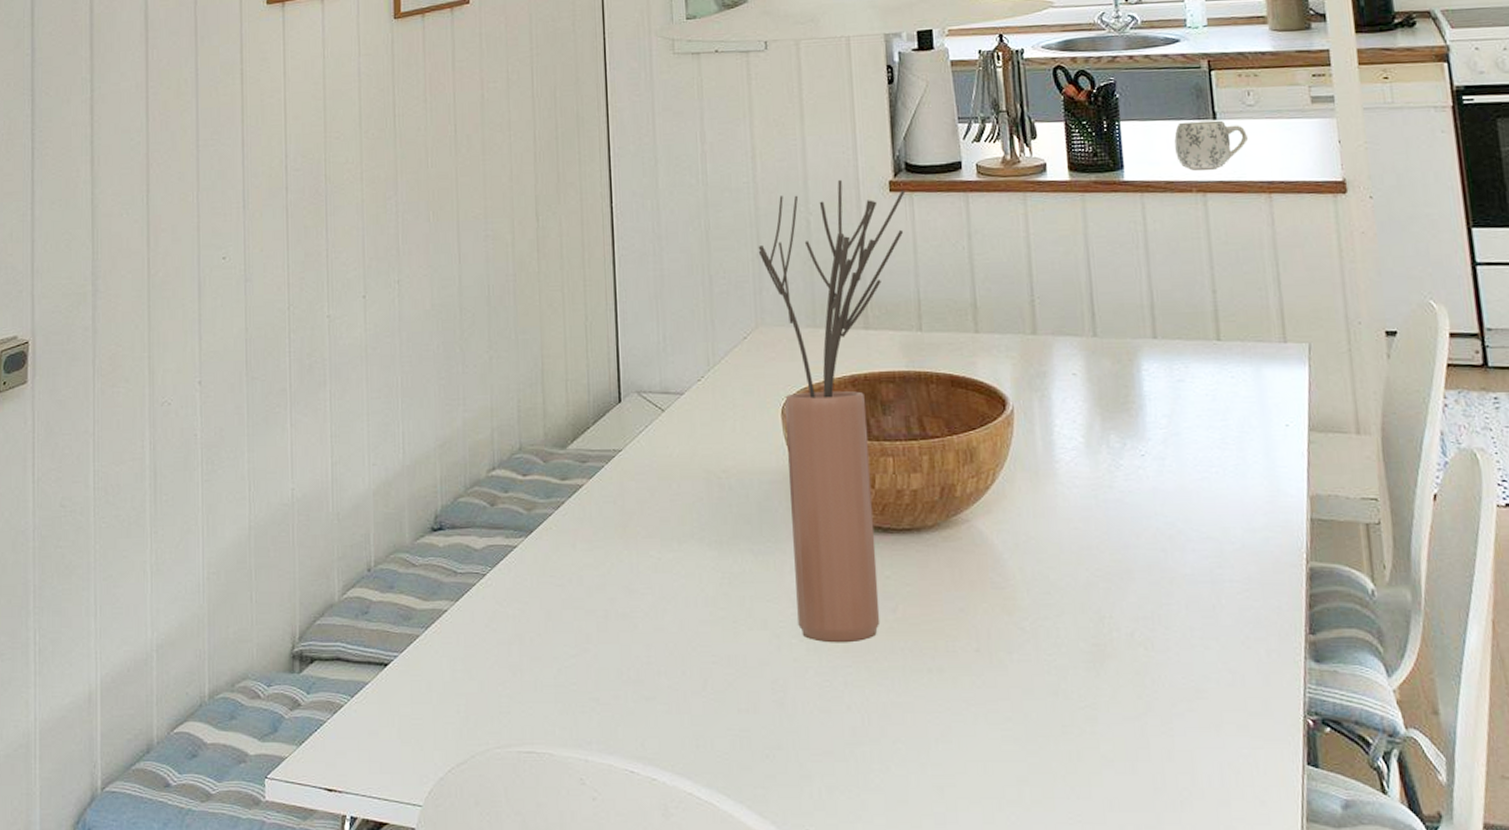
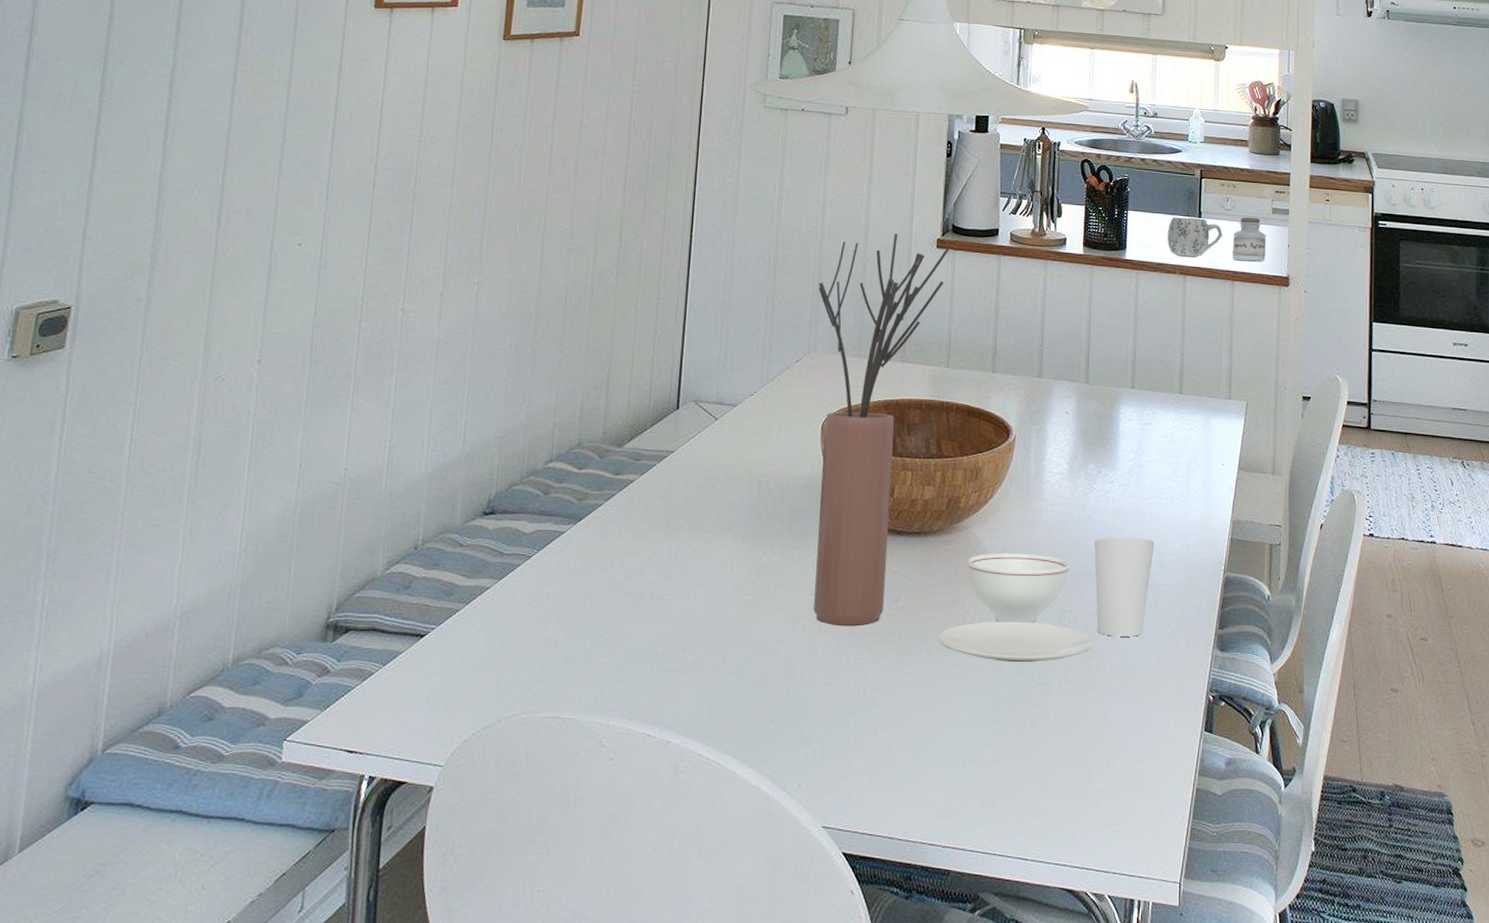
plate: none [948,631,1147,682] -> present [937,621,1095,663]
bowl: none [971,548,1104,634] -> present [966,553,1071,624]
cup: none [1130,523,1209,647] -> present [1094,537,1155,637]
jar: none [1262,111,1310,169] -> present [1232,217,1266,263]

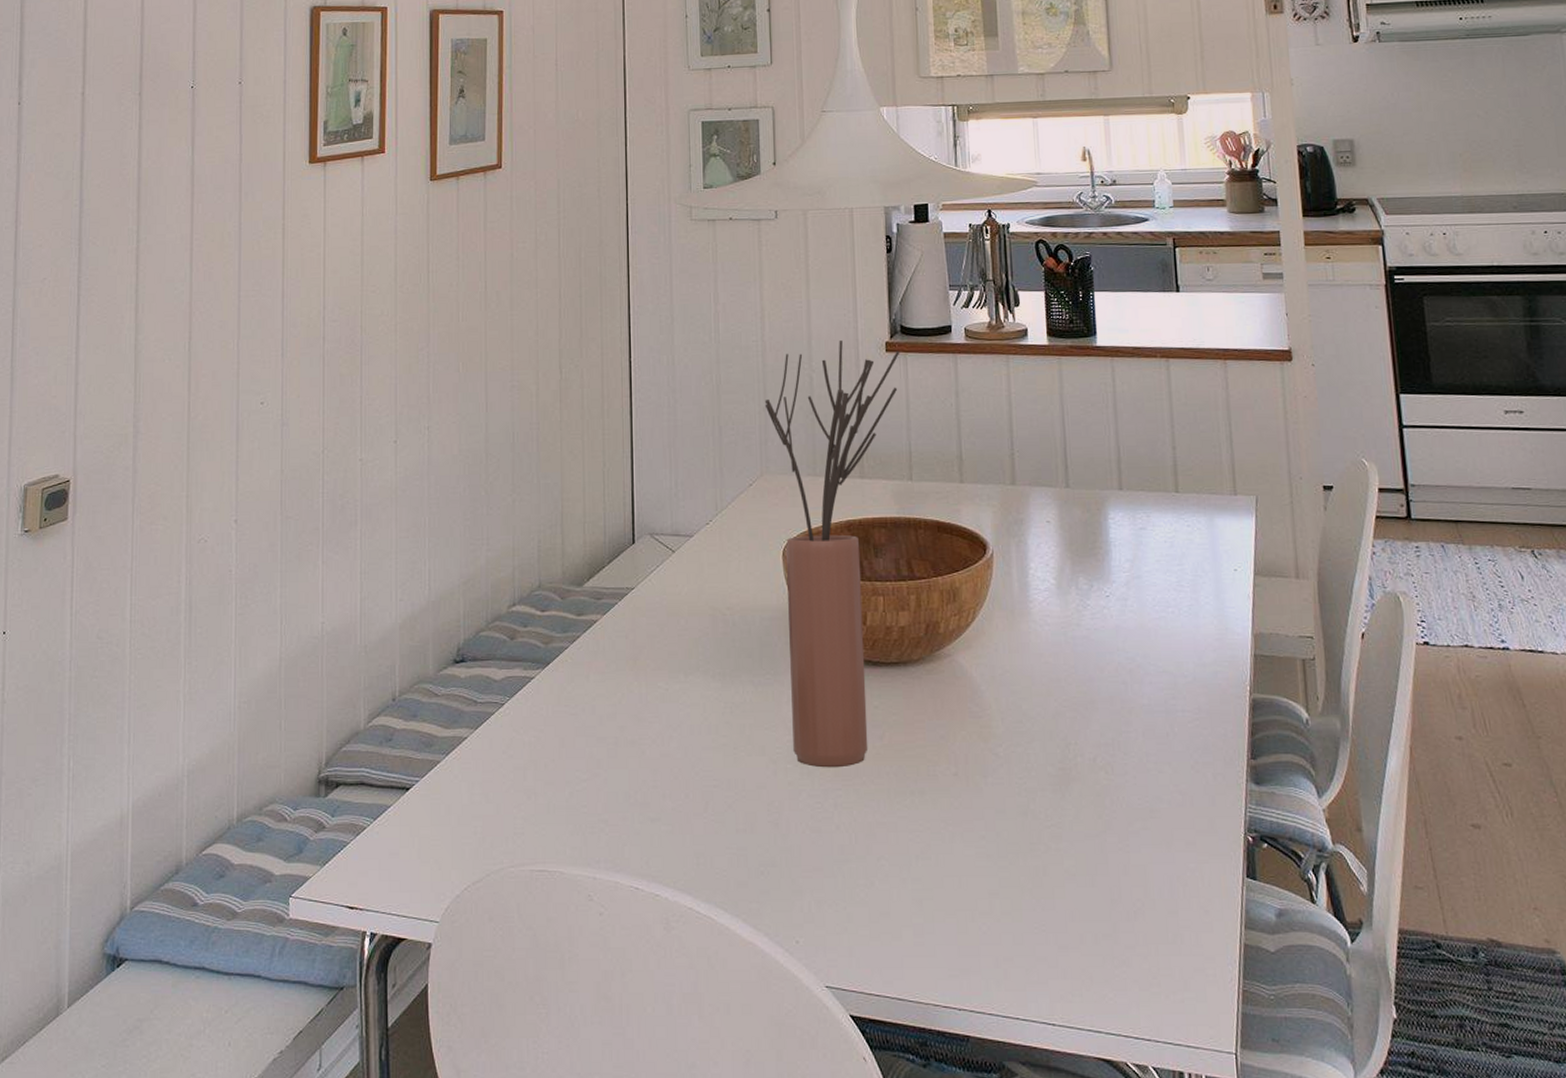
plate: present [937,621,1095,663] -> none [929,757,1107,803]
bowl: present [966,553,1071,624] -> none [952,681,1071,760]
cup: present [1094,537,1155,637] -> none [1095,658,1165,771]
mug: present [1167,217,1223,258] -> none [1142,292,1208,339]
jar: present [1232,217,1266,263] -> none [1219,286,1261,338]

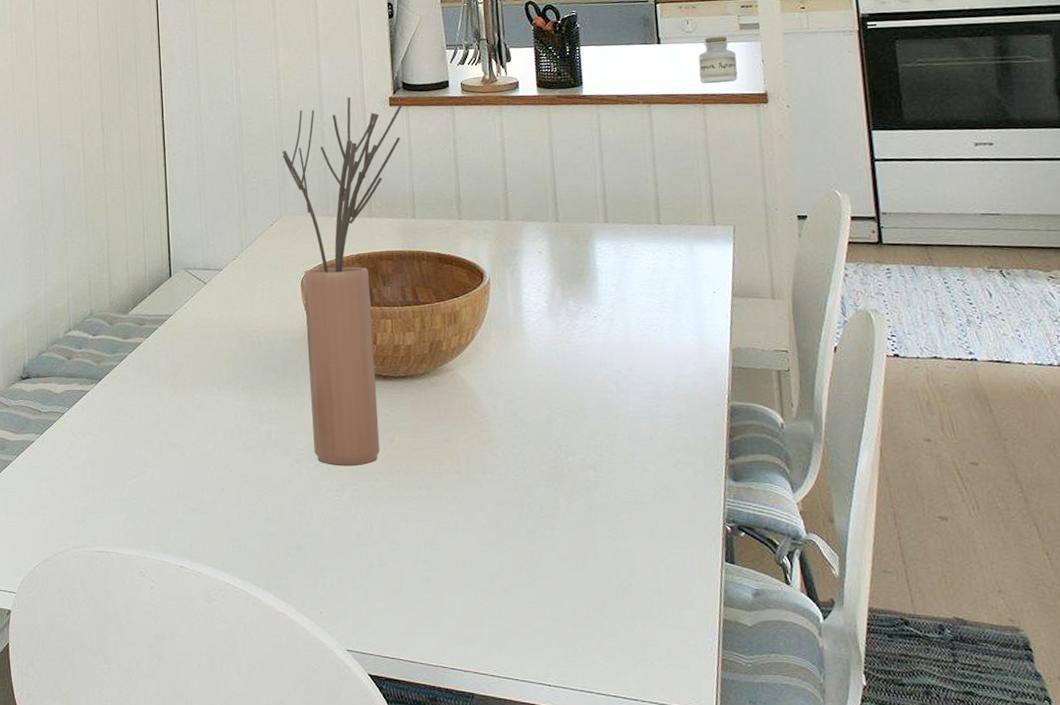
jar: none [1219,286,1261,338] -> present [698,37,738,84]

